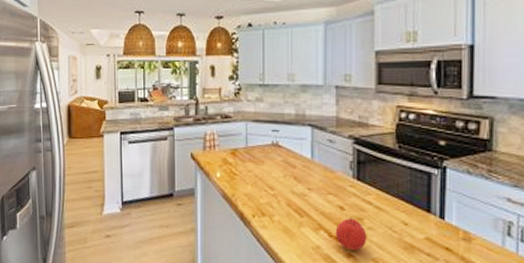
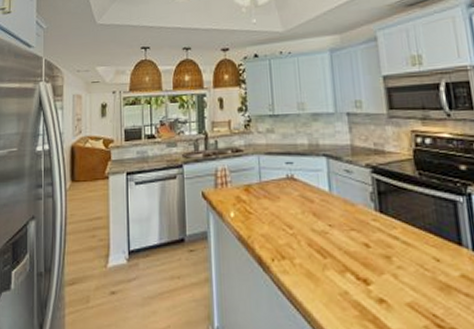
fruit: present [335,217,367,251] -> none [362,255,398,295]

